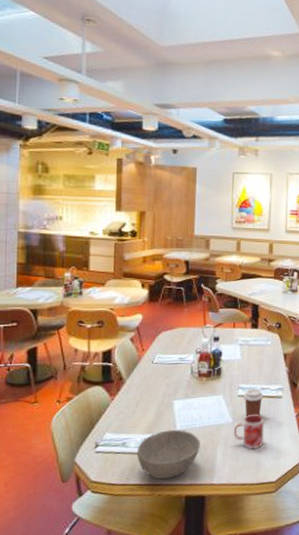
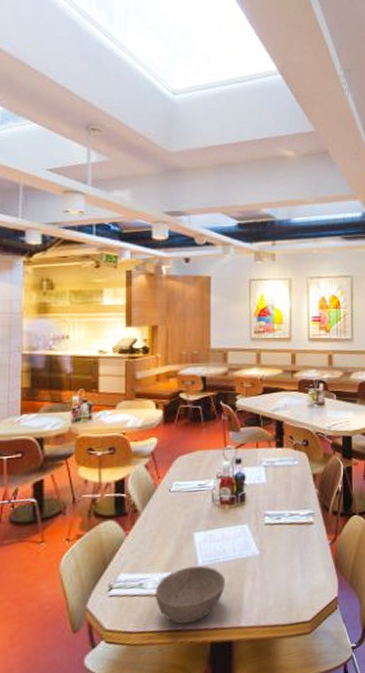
mug: present [234,413,265,450] -> none [262,543,296,585]
coffee cup: present [244,388,264,417] -> none [271,514,293,547]

